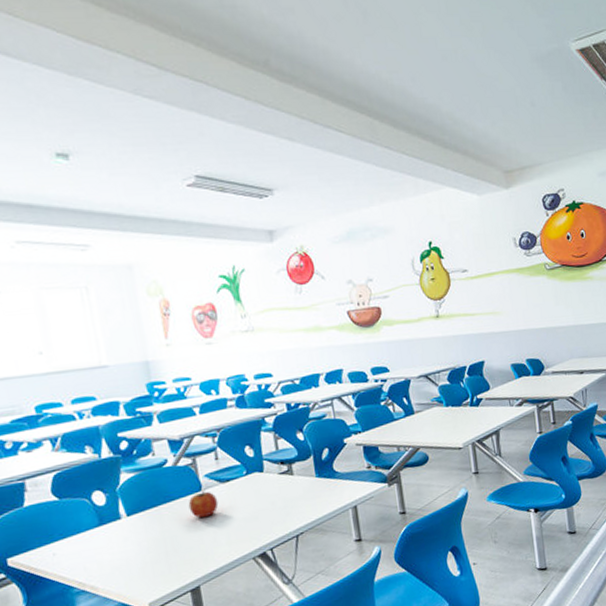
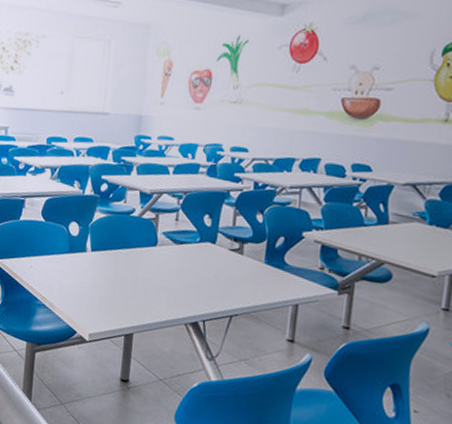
fruit: present [188,490,219,518] -> none [142,246,168,272]

